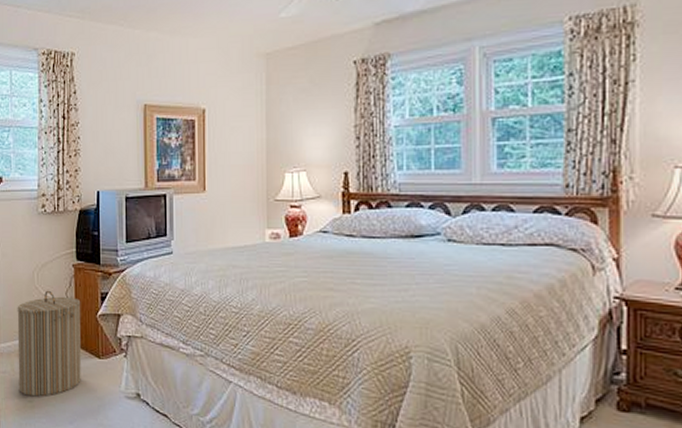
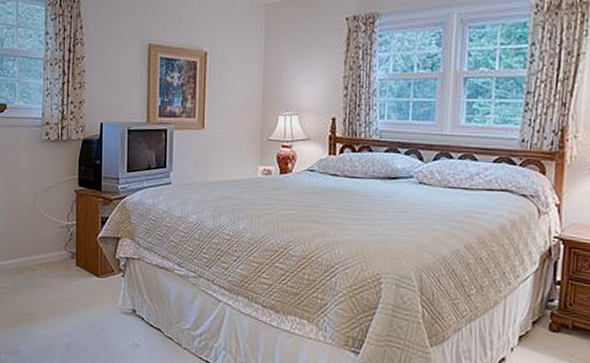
laundry hamper: present [17,290,81,397] -> none [19,213,82,311]

